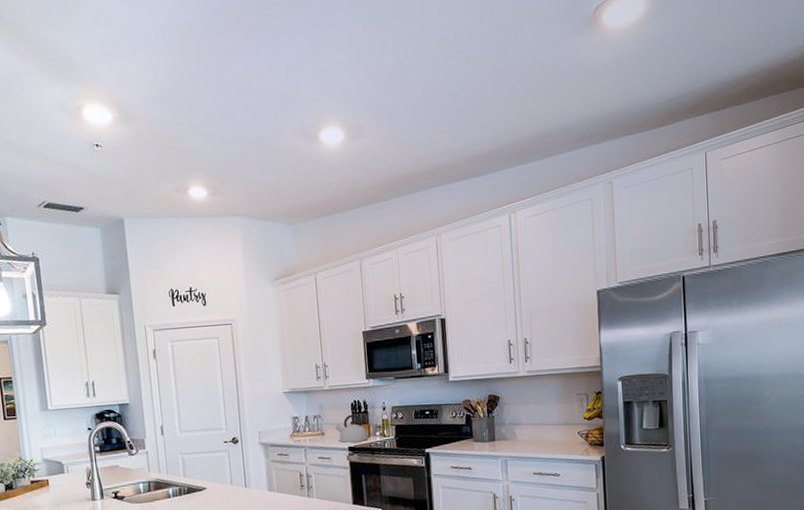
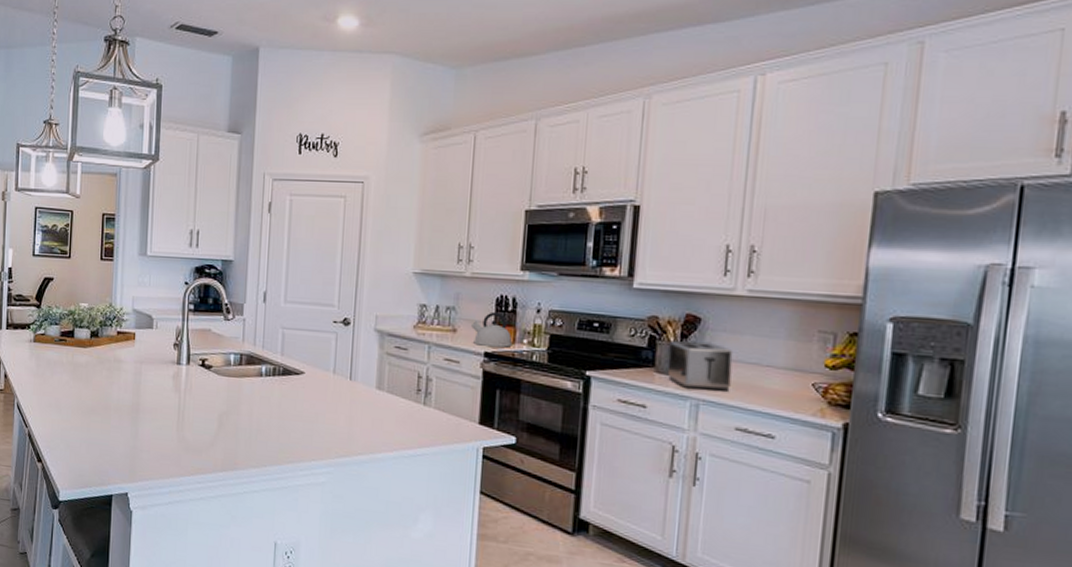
toaster: none [480,413,526,451] -> present [667,341,733,392]

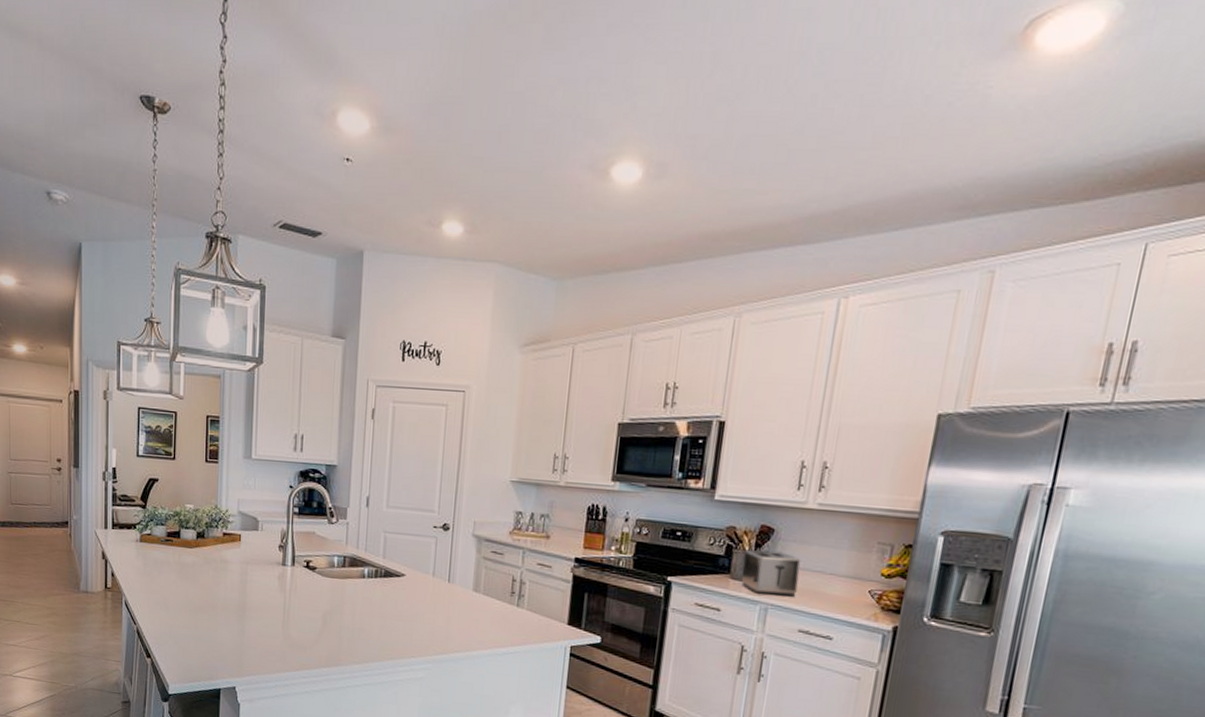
kettle: present [471,311,513,348] -> none [564,519,602,554]

